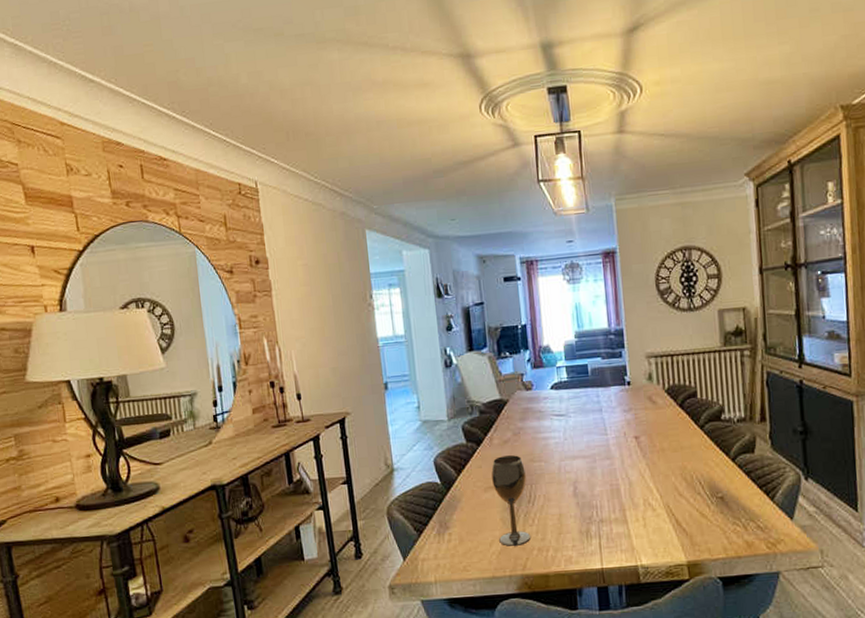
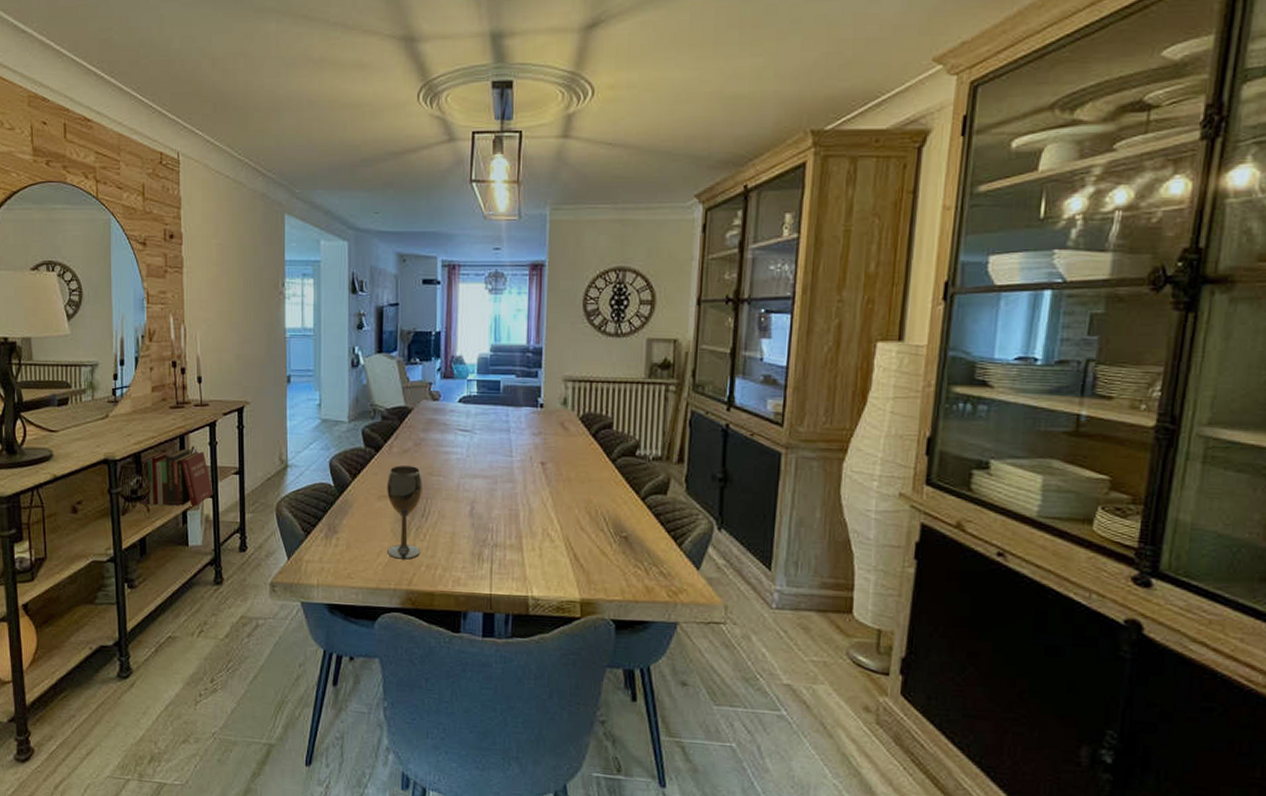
books: none [247,465,324,526] -> present [139,449,213,507]

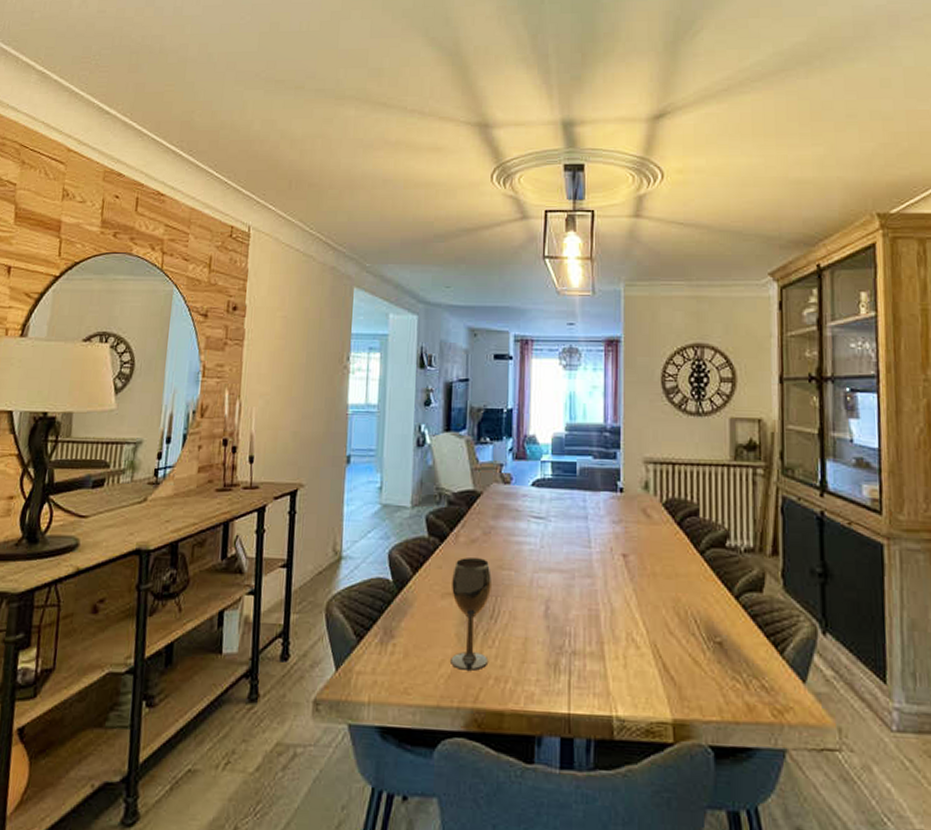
books: present [139,449,213,507] -> none [170,538,256,606]

